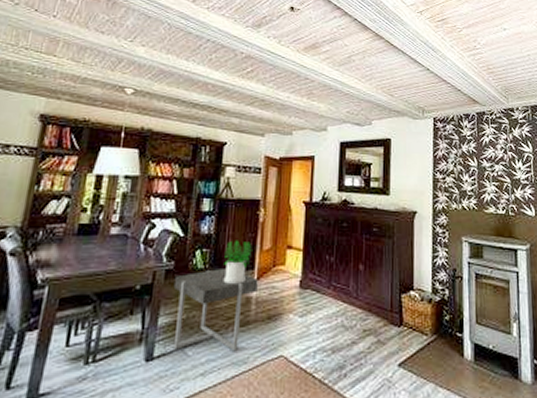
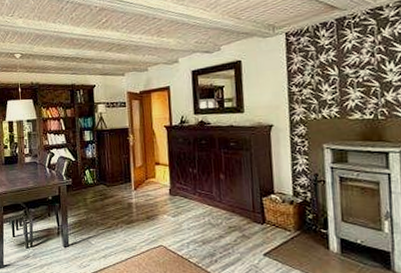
side table: present [173,267,258,352] -> none [73,182,136,242]
potted plant: present [223,240,253,284] -> none [107,161,129,194]

